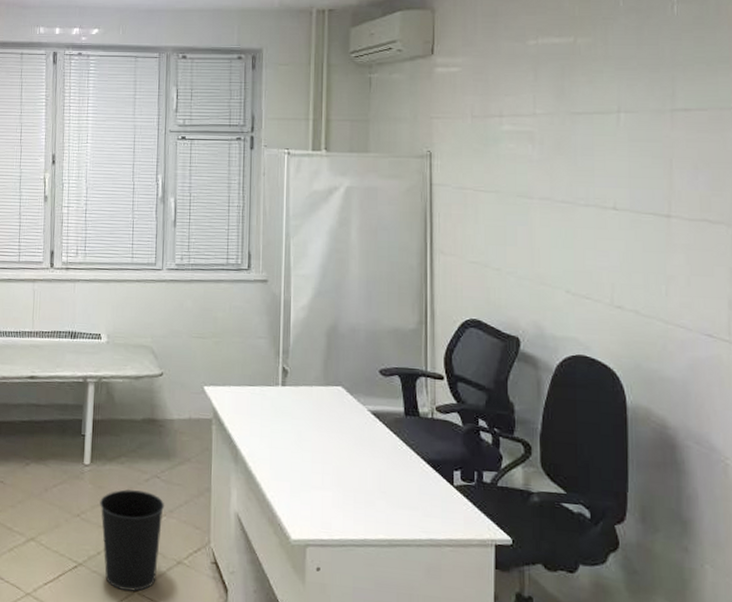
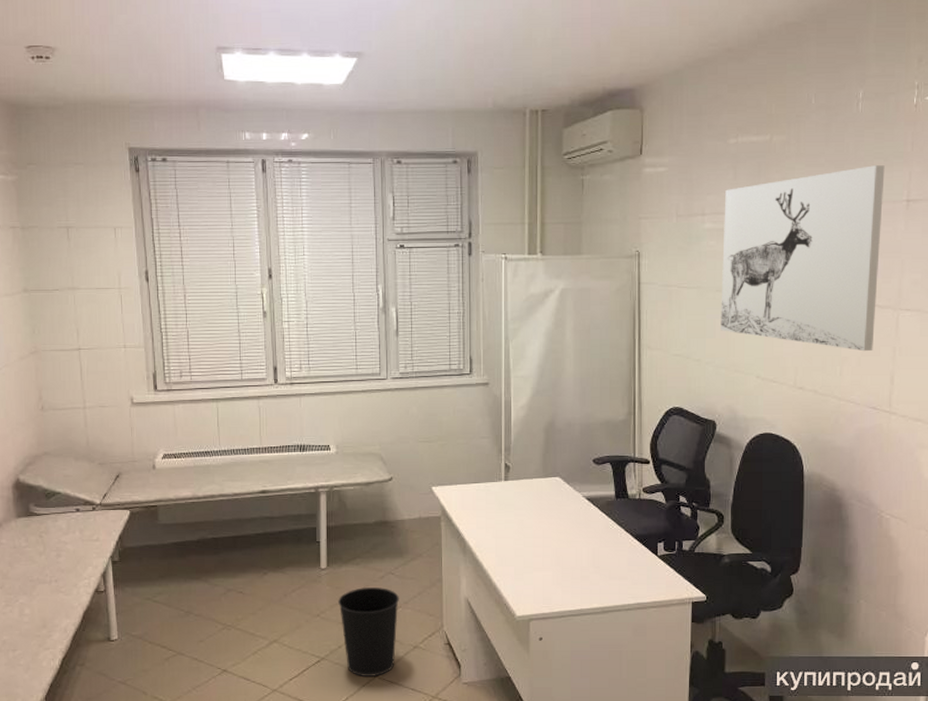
wall art: none [522,70,708,271] -> present [720,165,885,352]

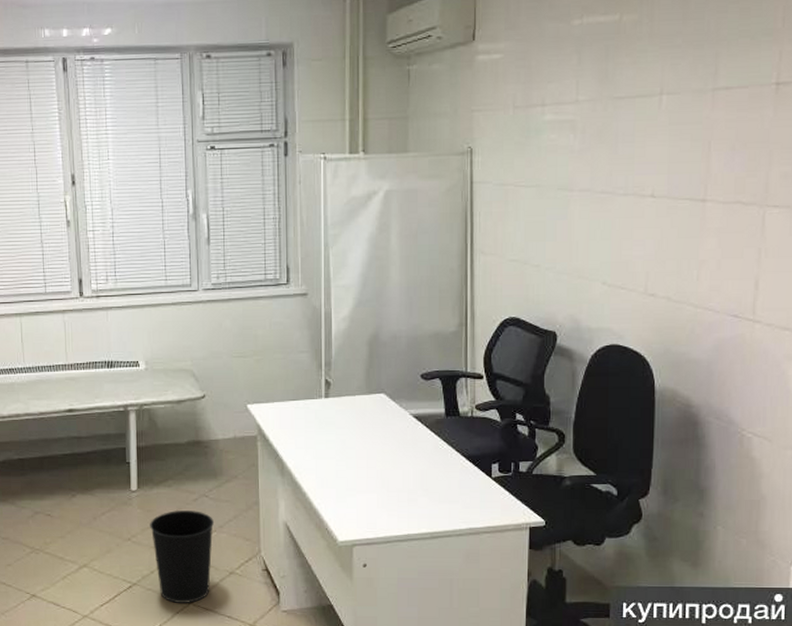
wall art: present [720,165,885,352] -> none [562,44,751,254]

